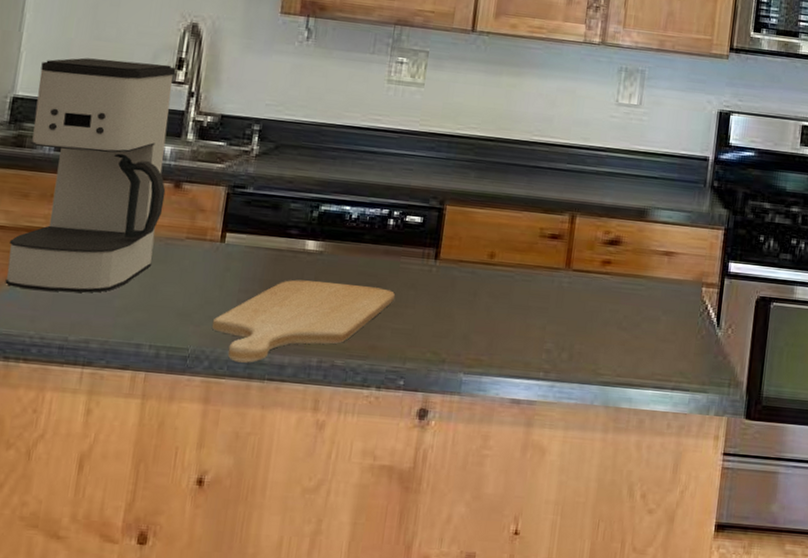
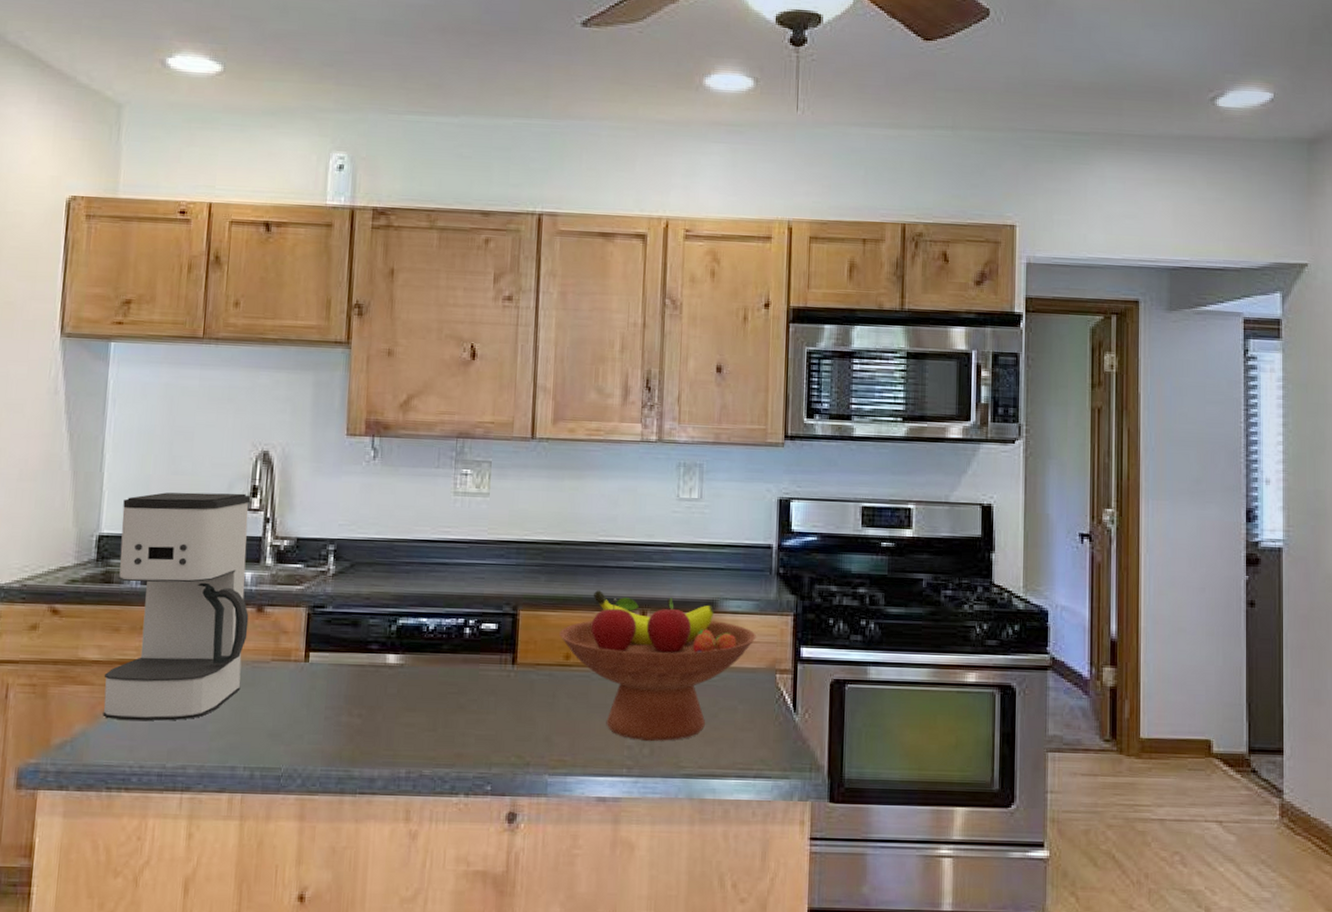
chopping board: present [211,279,396,363] -> none [302,693,477,778]
fruit bowl: none [485,190,685,347] -> present [560,590,756,742]

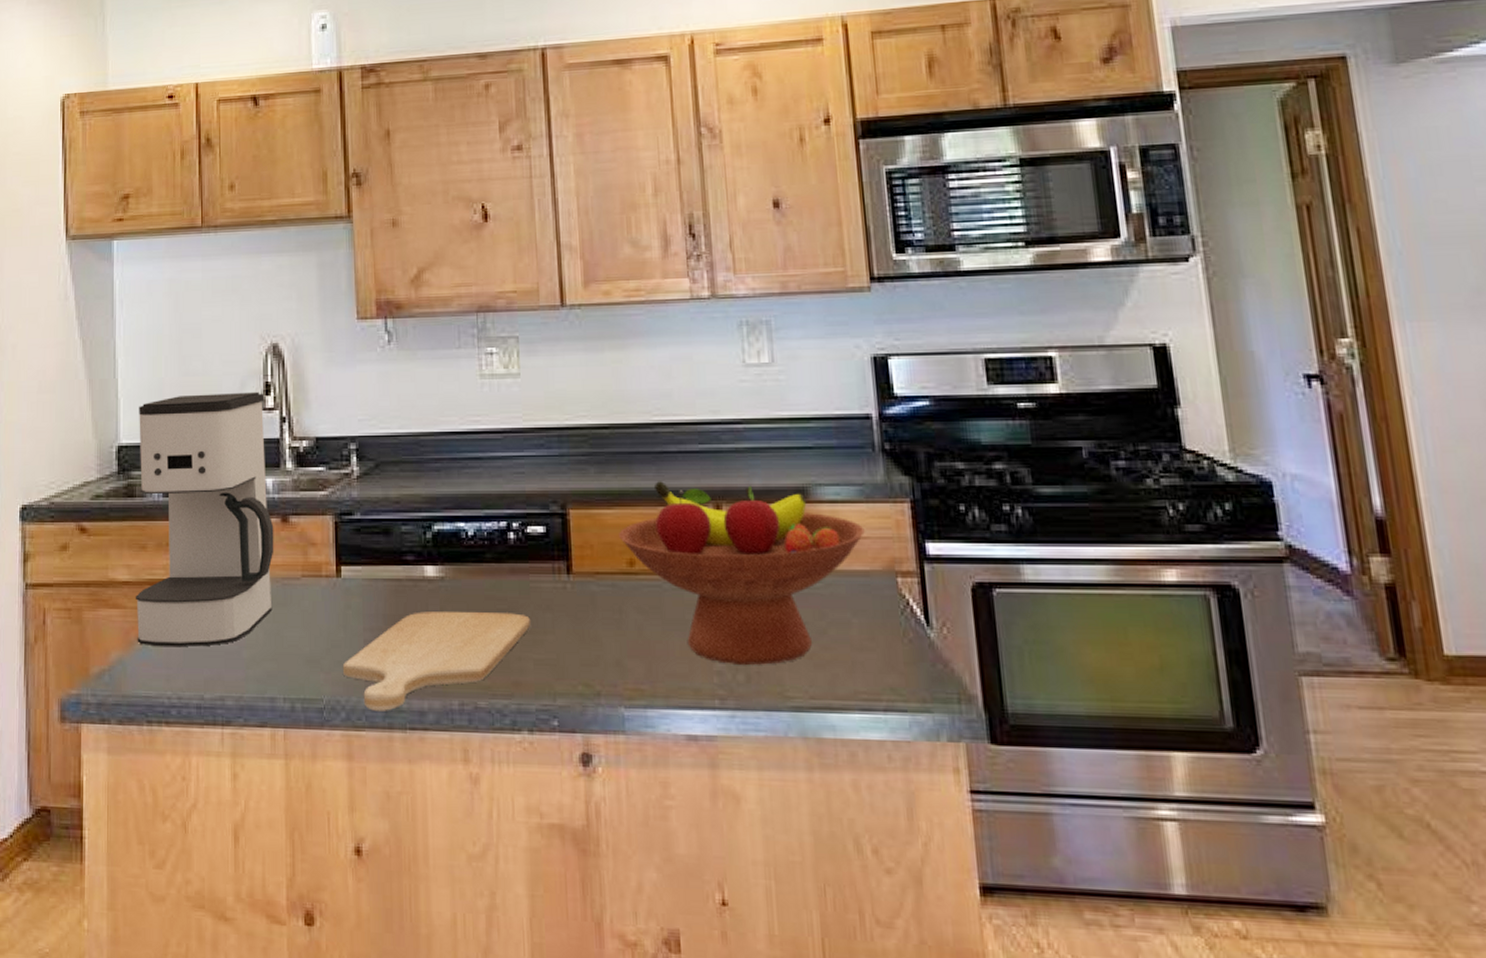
chopping board: none [302,693,477,778] -> present [342,612,531,711]

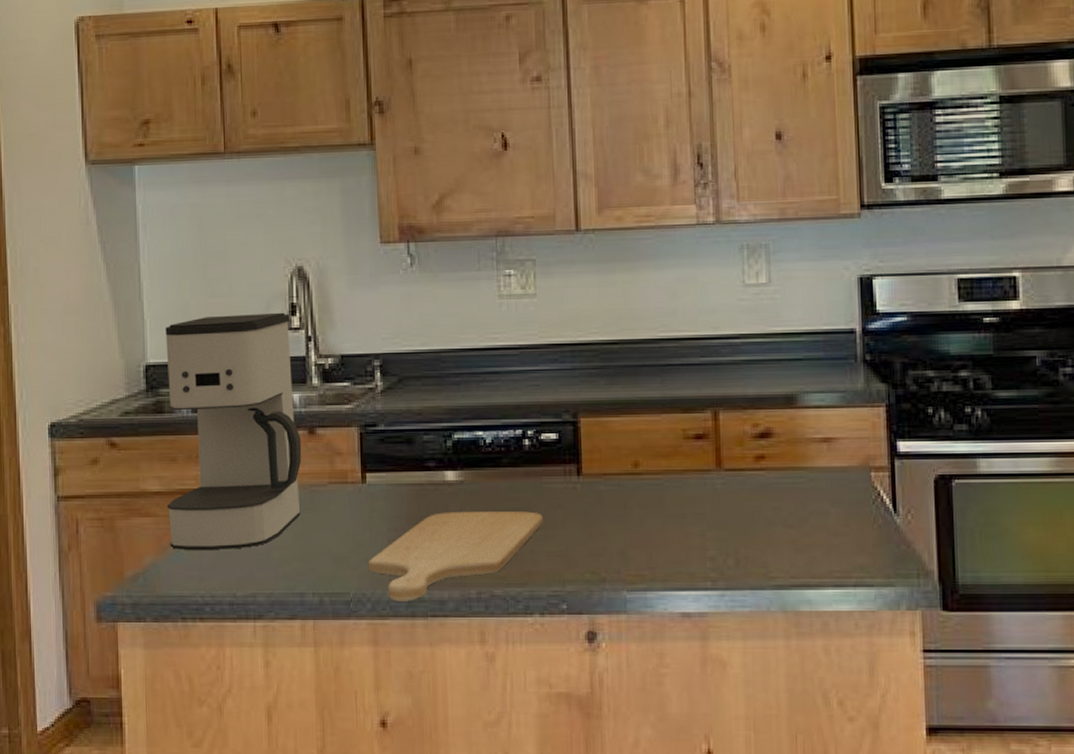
fruit bowl: present [619,481,865,666] -> none [625,391,845,552]

